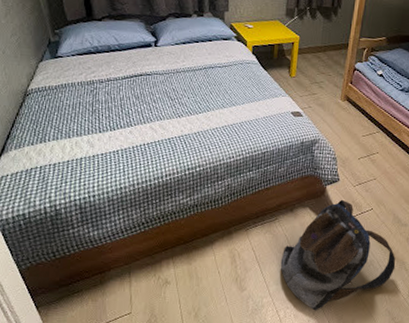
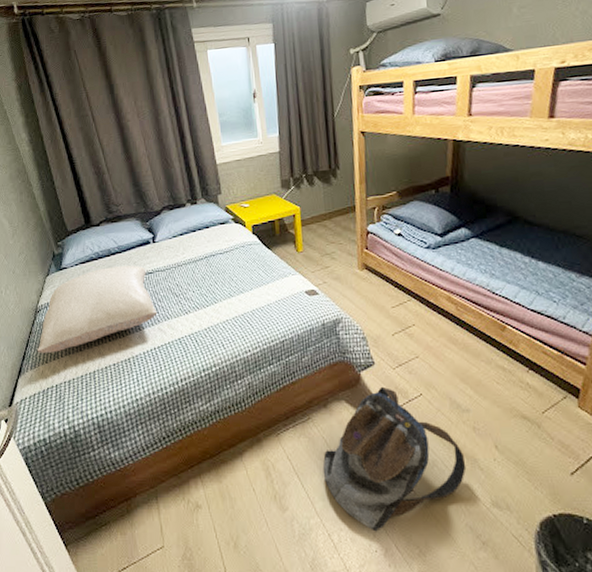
pillow: none [24,62,151,136] -> present [38,265,158,353]

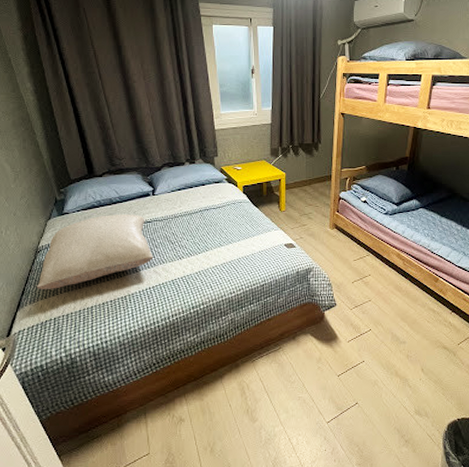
backpack: present [322,386,467,532] -> none [288,323,399,436]

